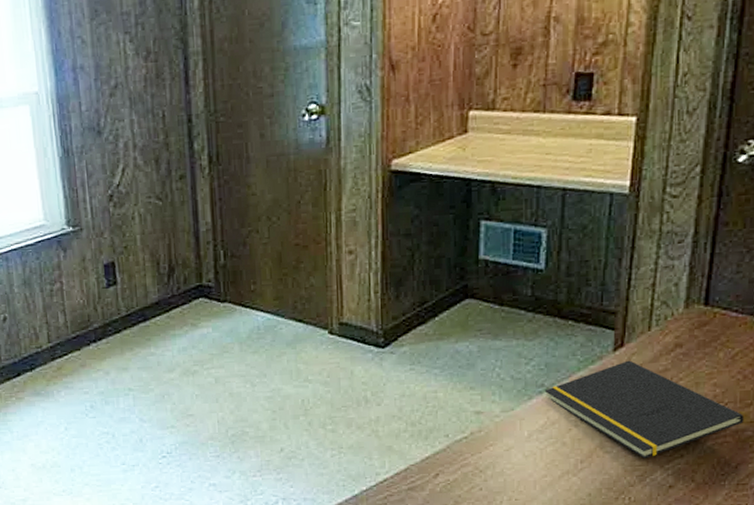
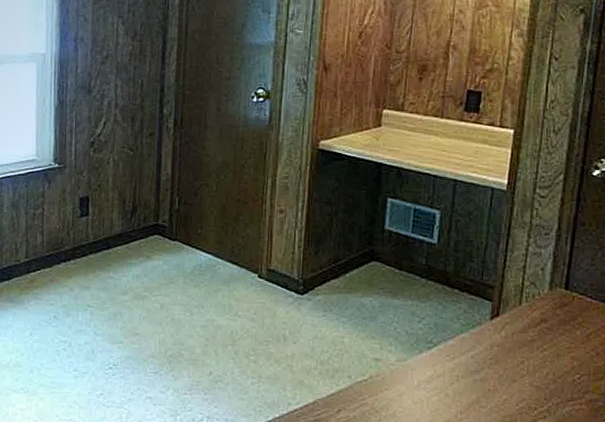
notepad: present [544,360,744,459] -> none [432,328,597,416]

